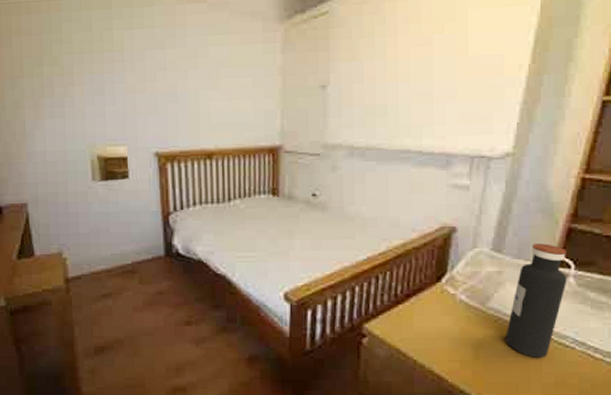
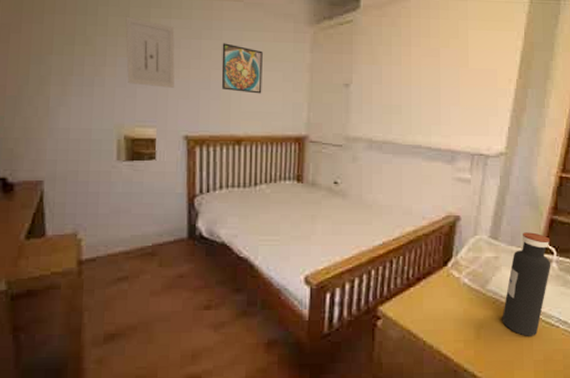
wall art: none [89,31,141,104] -> present [125,16,175,88]
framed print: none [187,50,231,104] -> present [221,43,263,94]

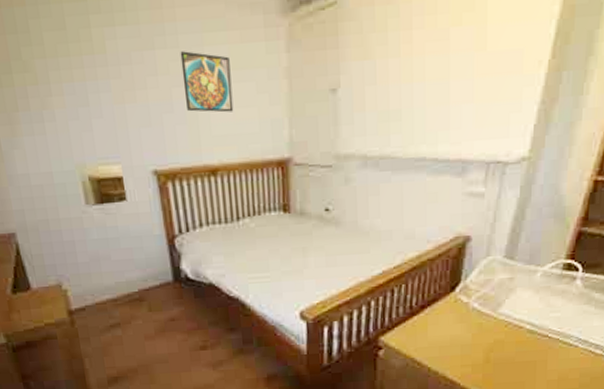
wall art: present [125,16,175,88] -> none [62,29,133,116]
water bottle: present [502,232,551,336] -> none [514,248,576,358]

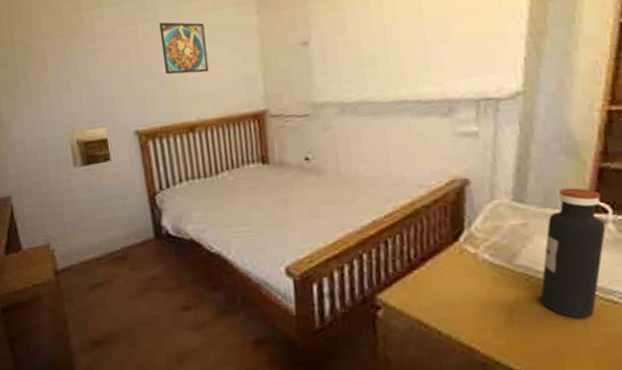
water bottle: none [514,248,576,358] -> present [540,187,606,319]

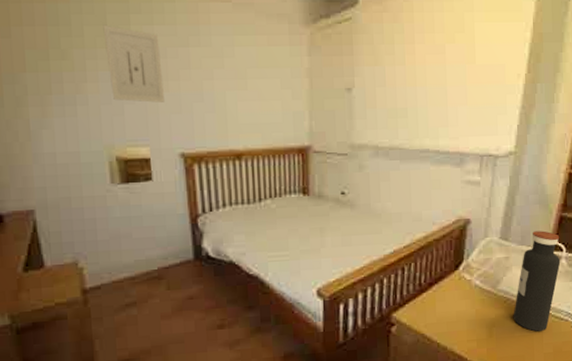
wall art: none [58,14,117,86] -> present [103,24,164,103]
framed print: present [159,22,209,75] -> none [212,50,260,104]

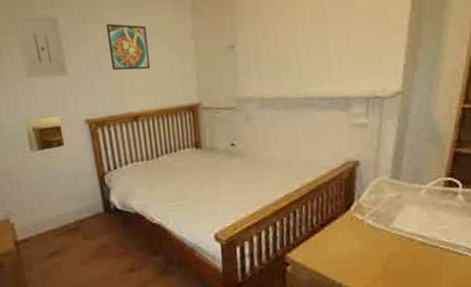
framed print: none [212,50,260,104] -> present [106,23,151,71]
water bottle: present [513,231,561,332] -> none [408,167,457,267]

